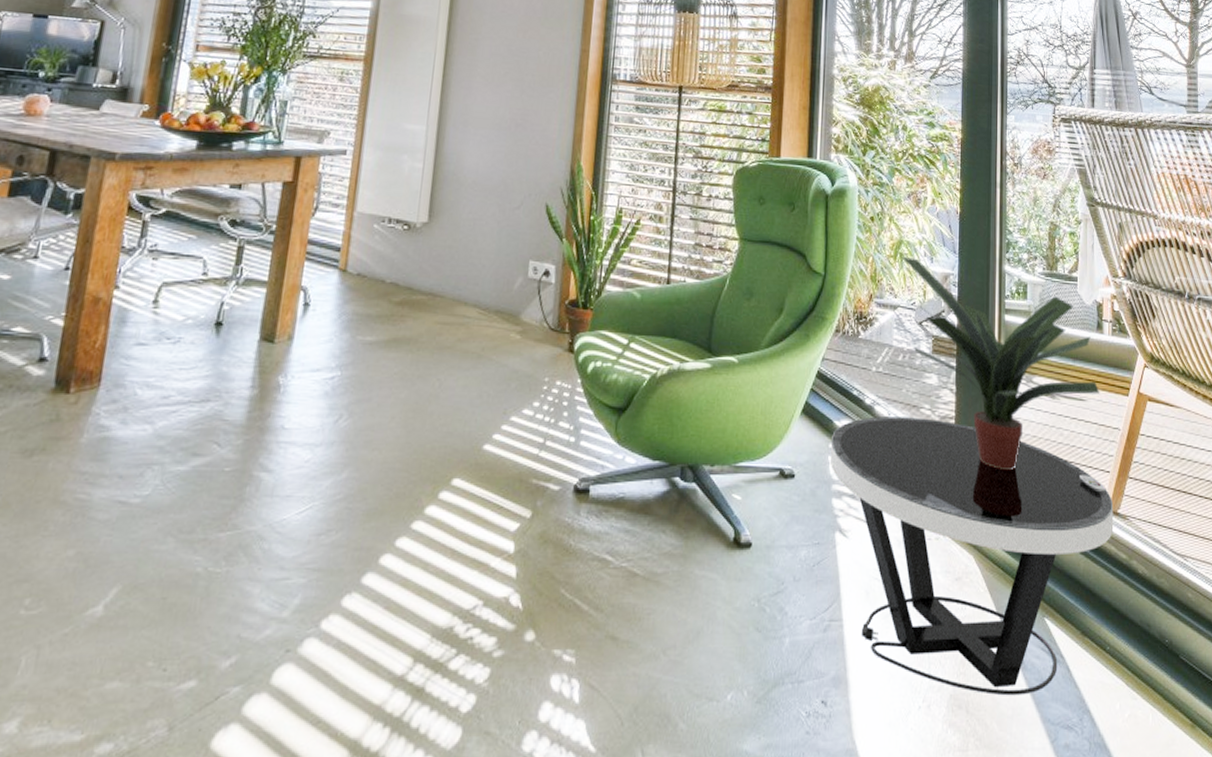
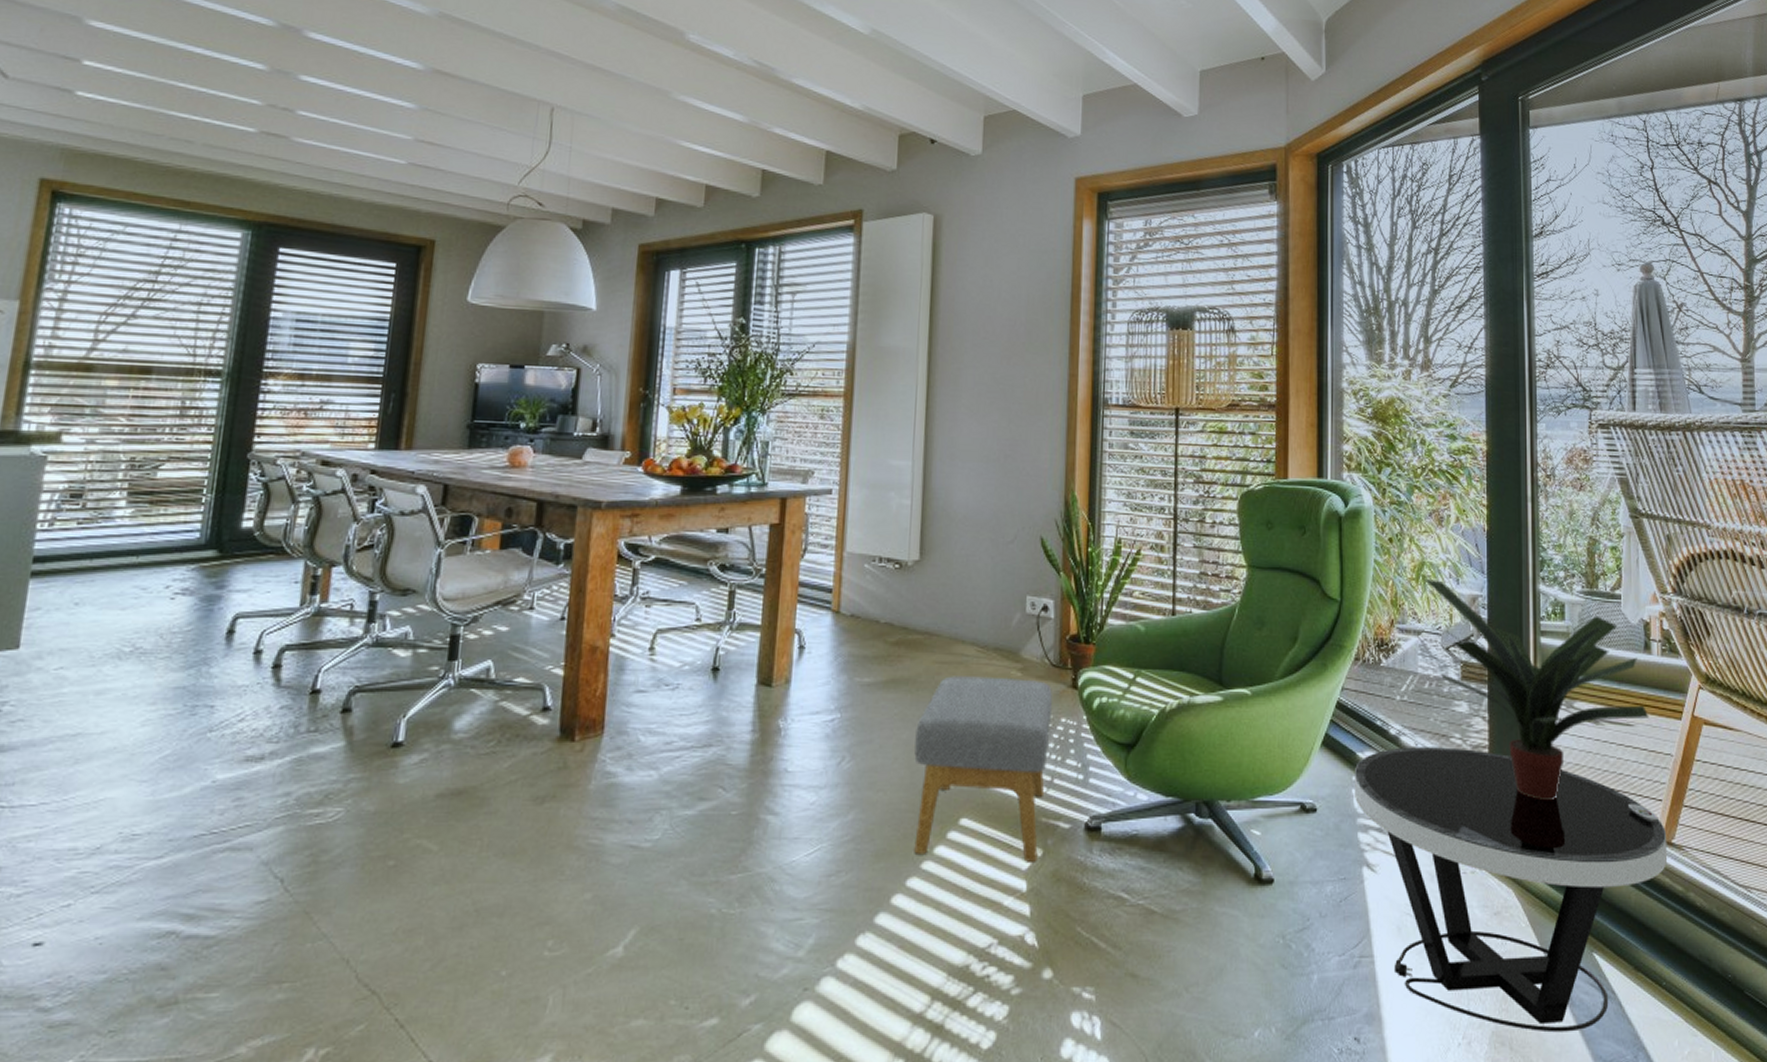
footstool: none [405,337,549,523] -> present [914,676,1052,862]

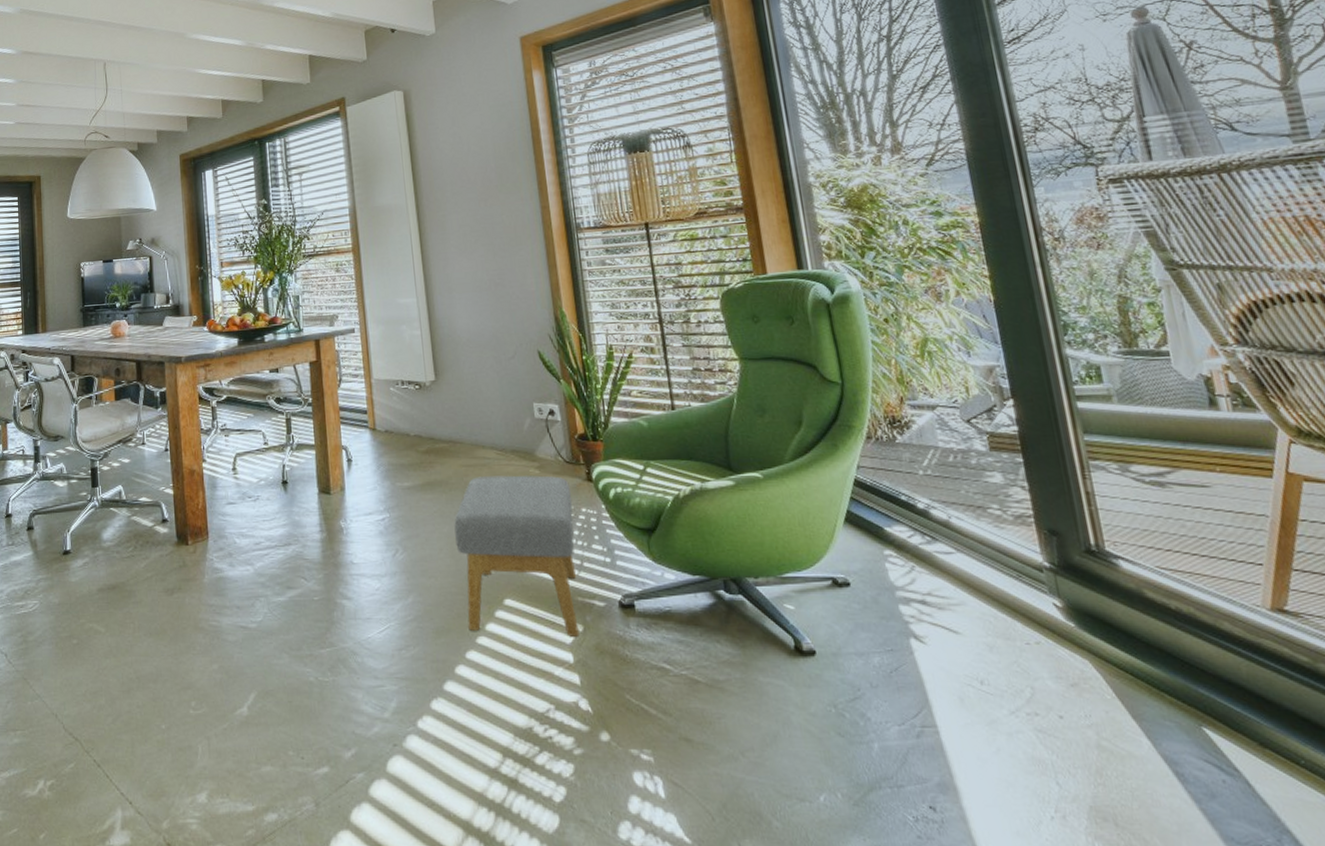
side table: present [1355,747,1668,1033] -> none [885,518,1283,810]
potted plant: present [1424,579,1649,799] -> none [930,354,1230,567]

